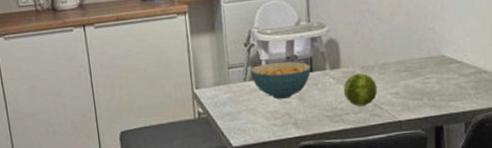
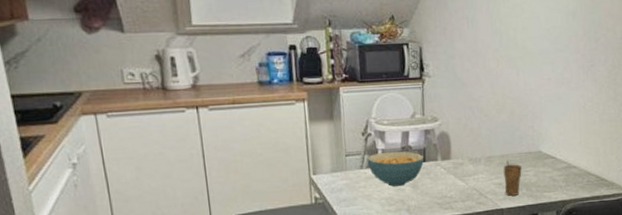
fruit: present [344,73,378,107] -> none [453,165,483,195]
cup: none [400,68,422,107] -> present [503,161,522,196]

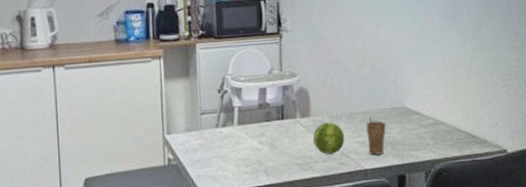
cereal bowl: present [367,151,425,187] -> none [223,108,283,146]
fruit: none [453,165,483,195] -> present [313,122,345,155]

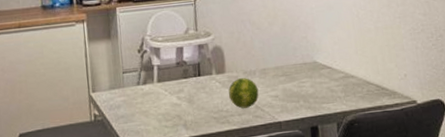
cup: present [366,117,386,155] -> none [278,73,298,108]

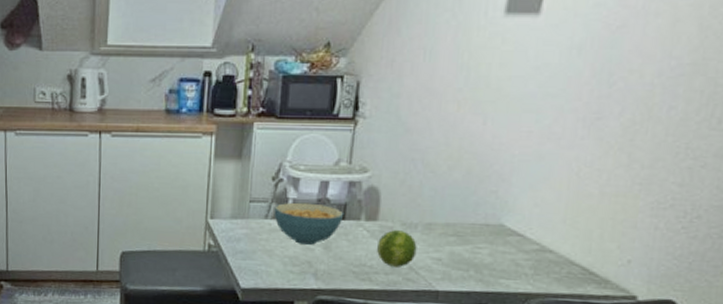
cereal bowl: none [143,66,199,102] -> present [273,202,344,245]

